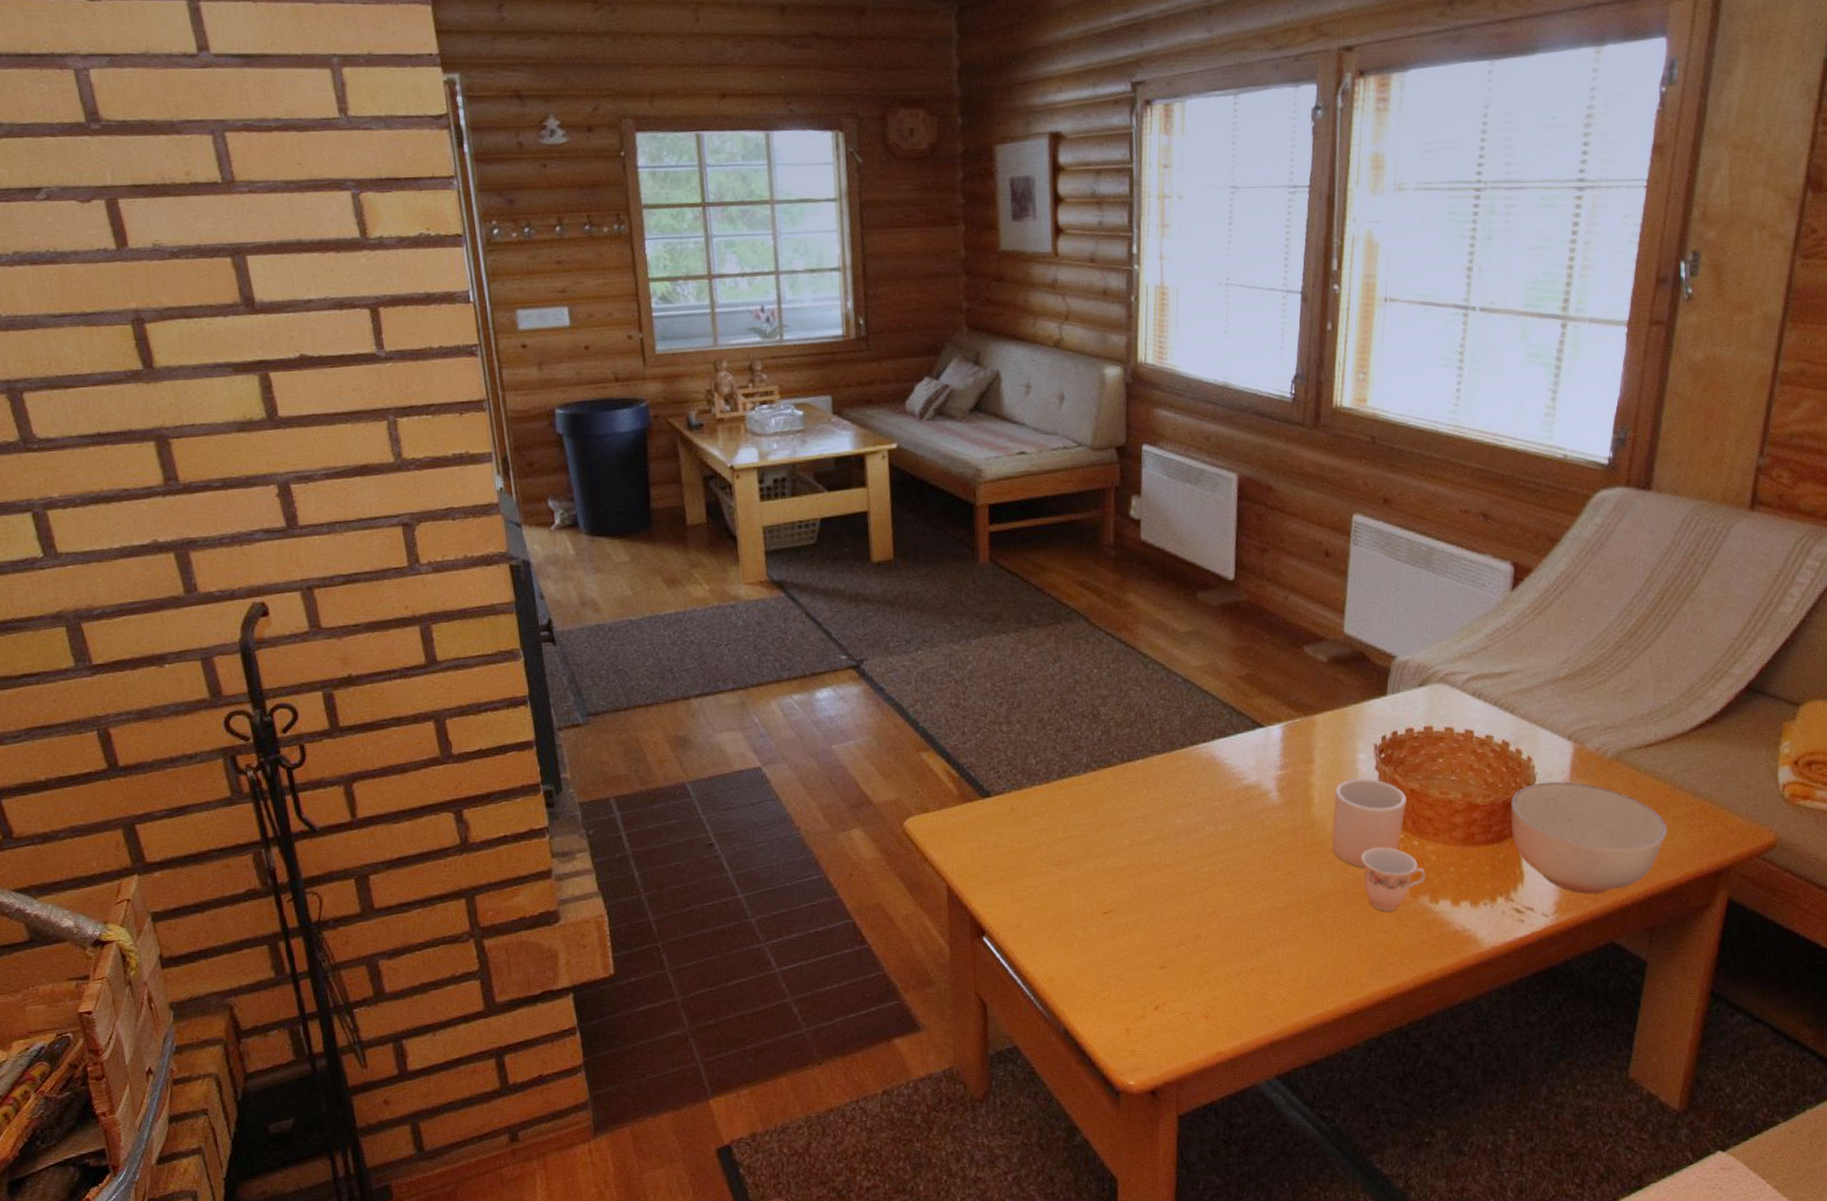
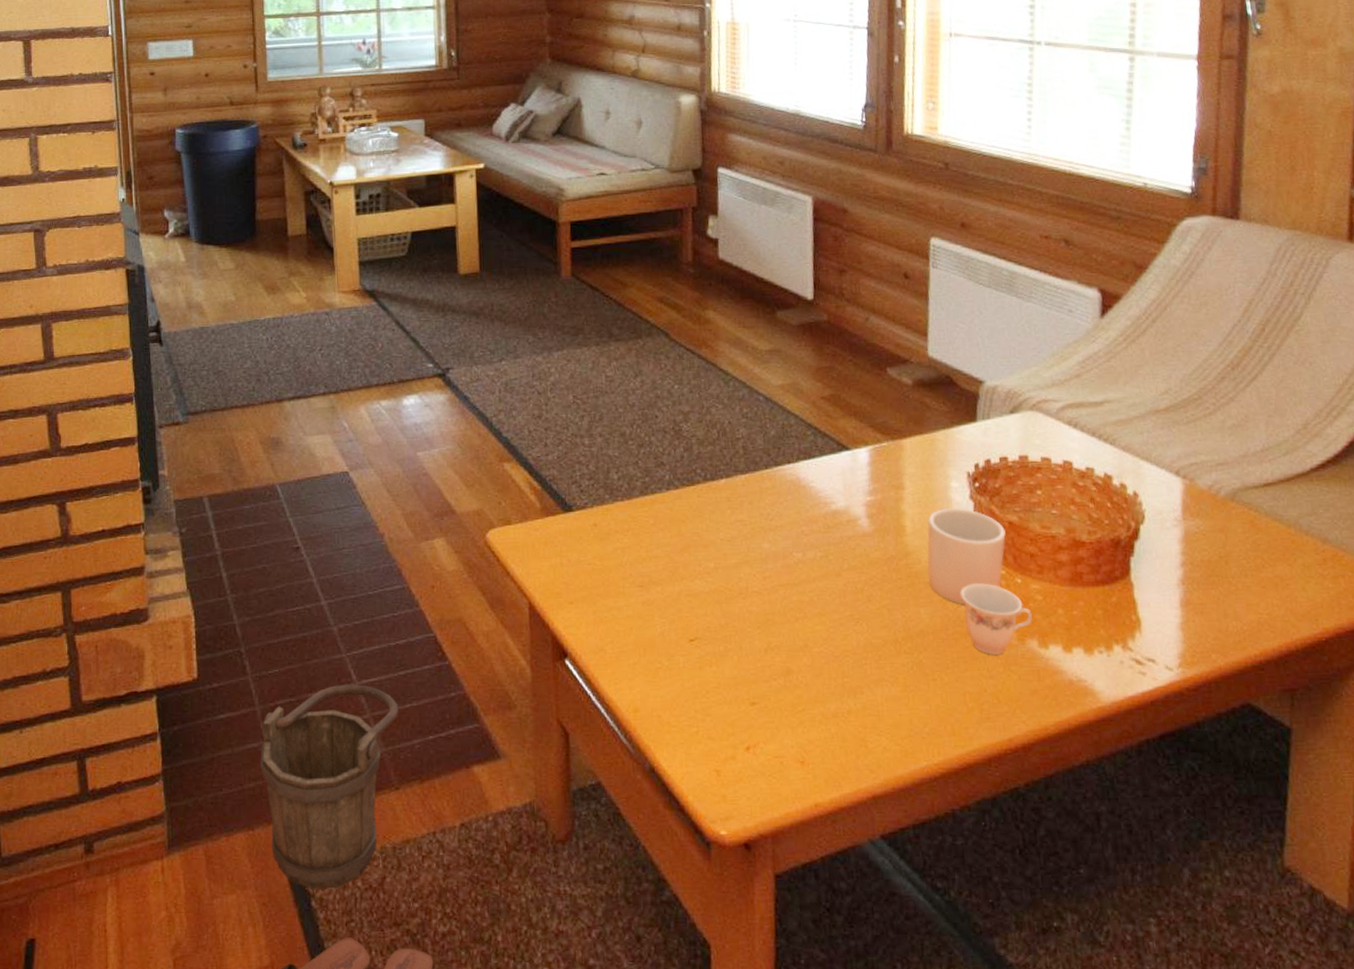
bucket: none [682,971,820,1159] -> present [260,684,399,889]
bowl: present [1511,781,1667,894] -> none [1119,520,1298,647]

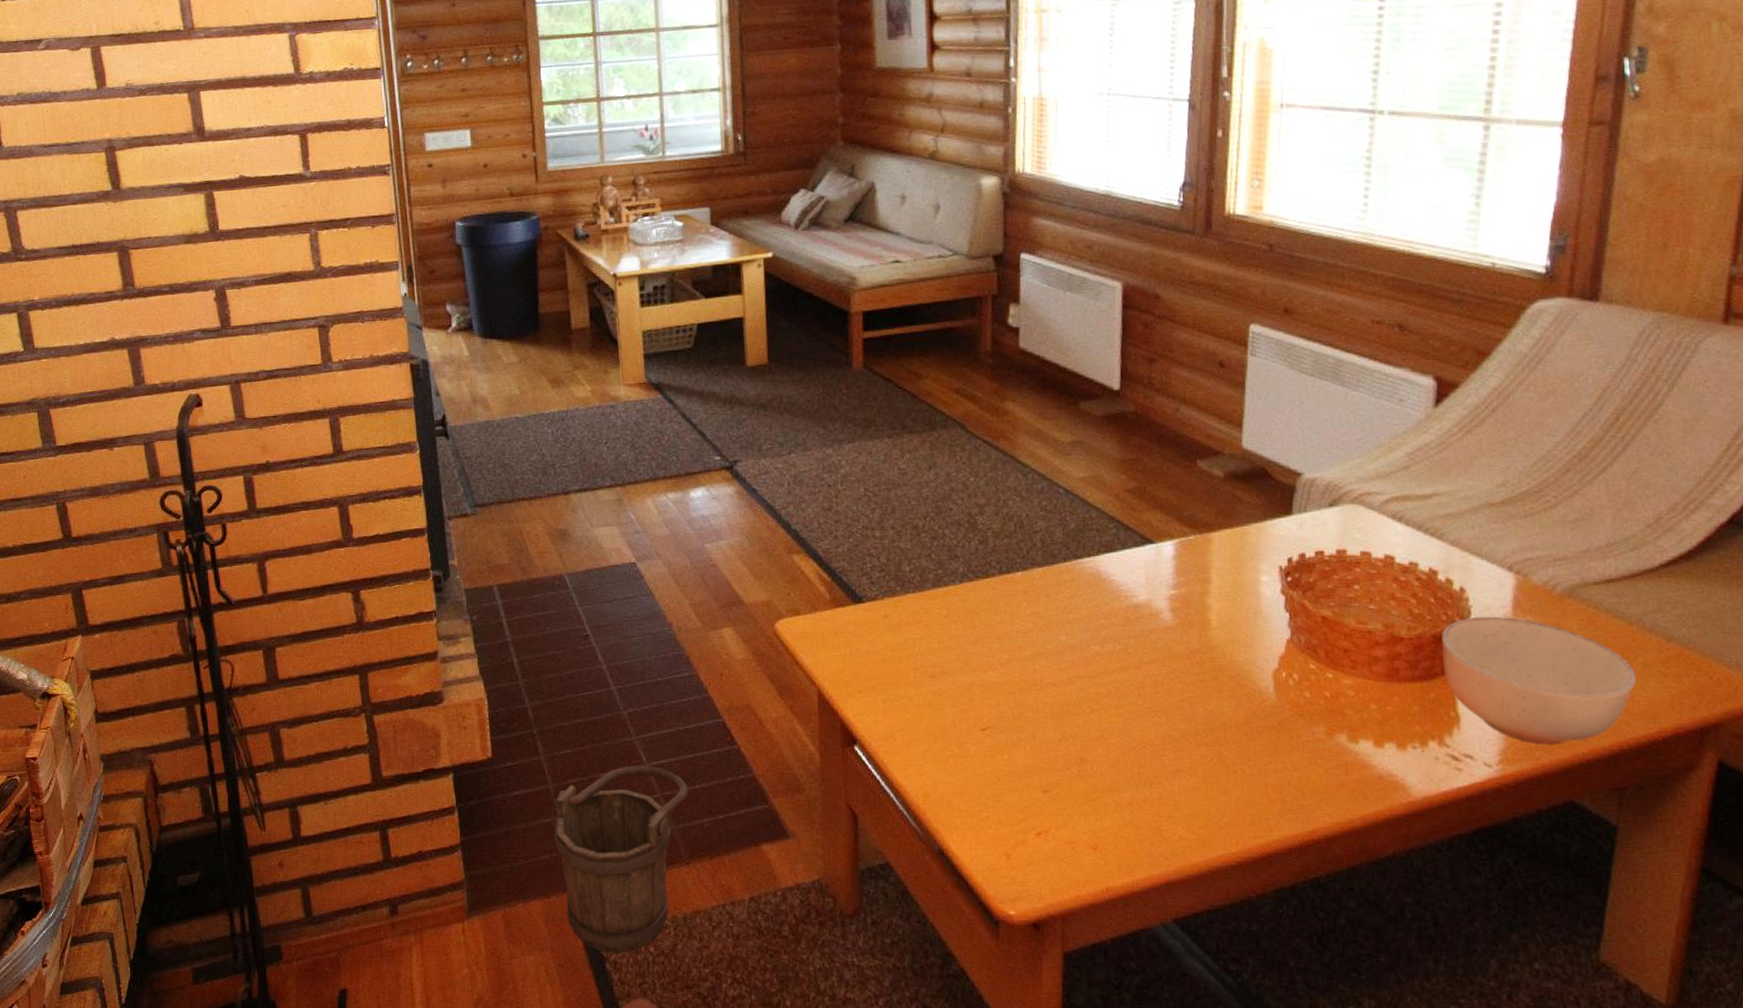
mug: present [927,507,1006,605] -> none [1232,601,1318,699]
teacup: present [960,583,1032,655] -> none [1267,678,1343,748]
bowl: none [1119,520,1298,647] -> present [1442,616,1637,745]

